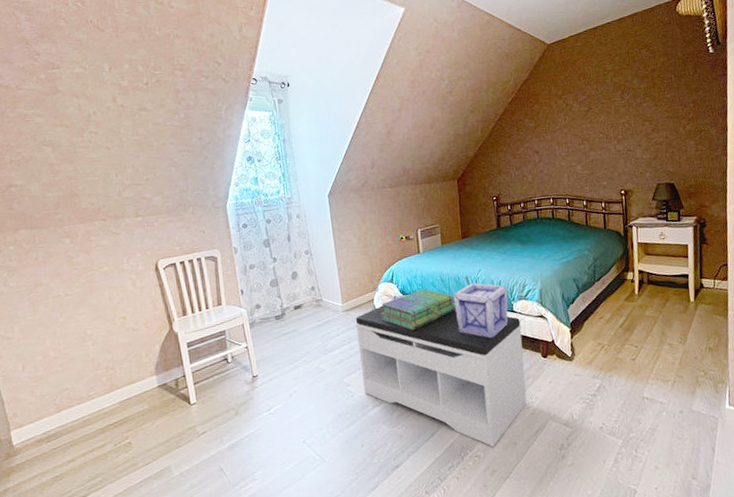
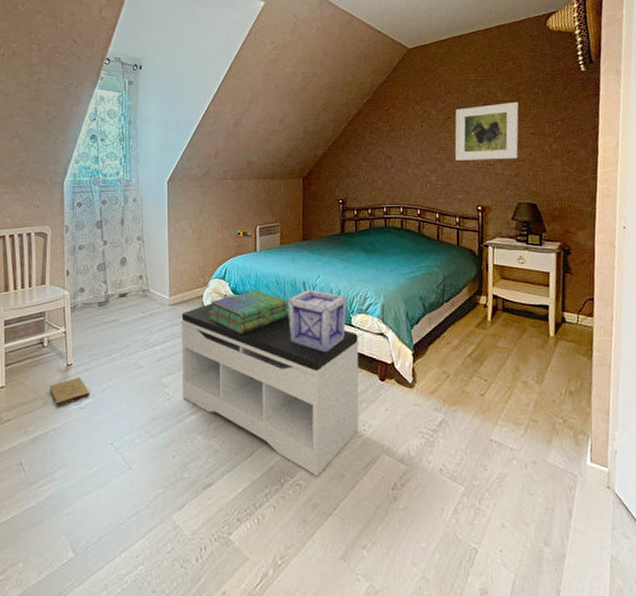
box: none [238,386,279,414] -> present [49,377,90,406]
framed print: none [595,87,656,149] -> present [454,101,519,161]

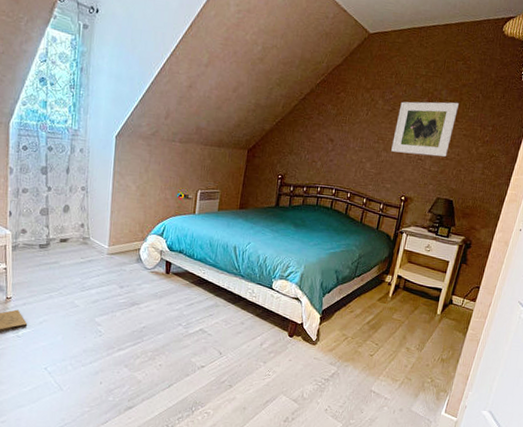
bench: present [181,303,359,477] -> none [113,256,276,408]
stack of books: present [208,290,290,334] -> none [143,249,219,287]
wooden crate: present [288,289,347,353] -> none [215,253,272,310]

